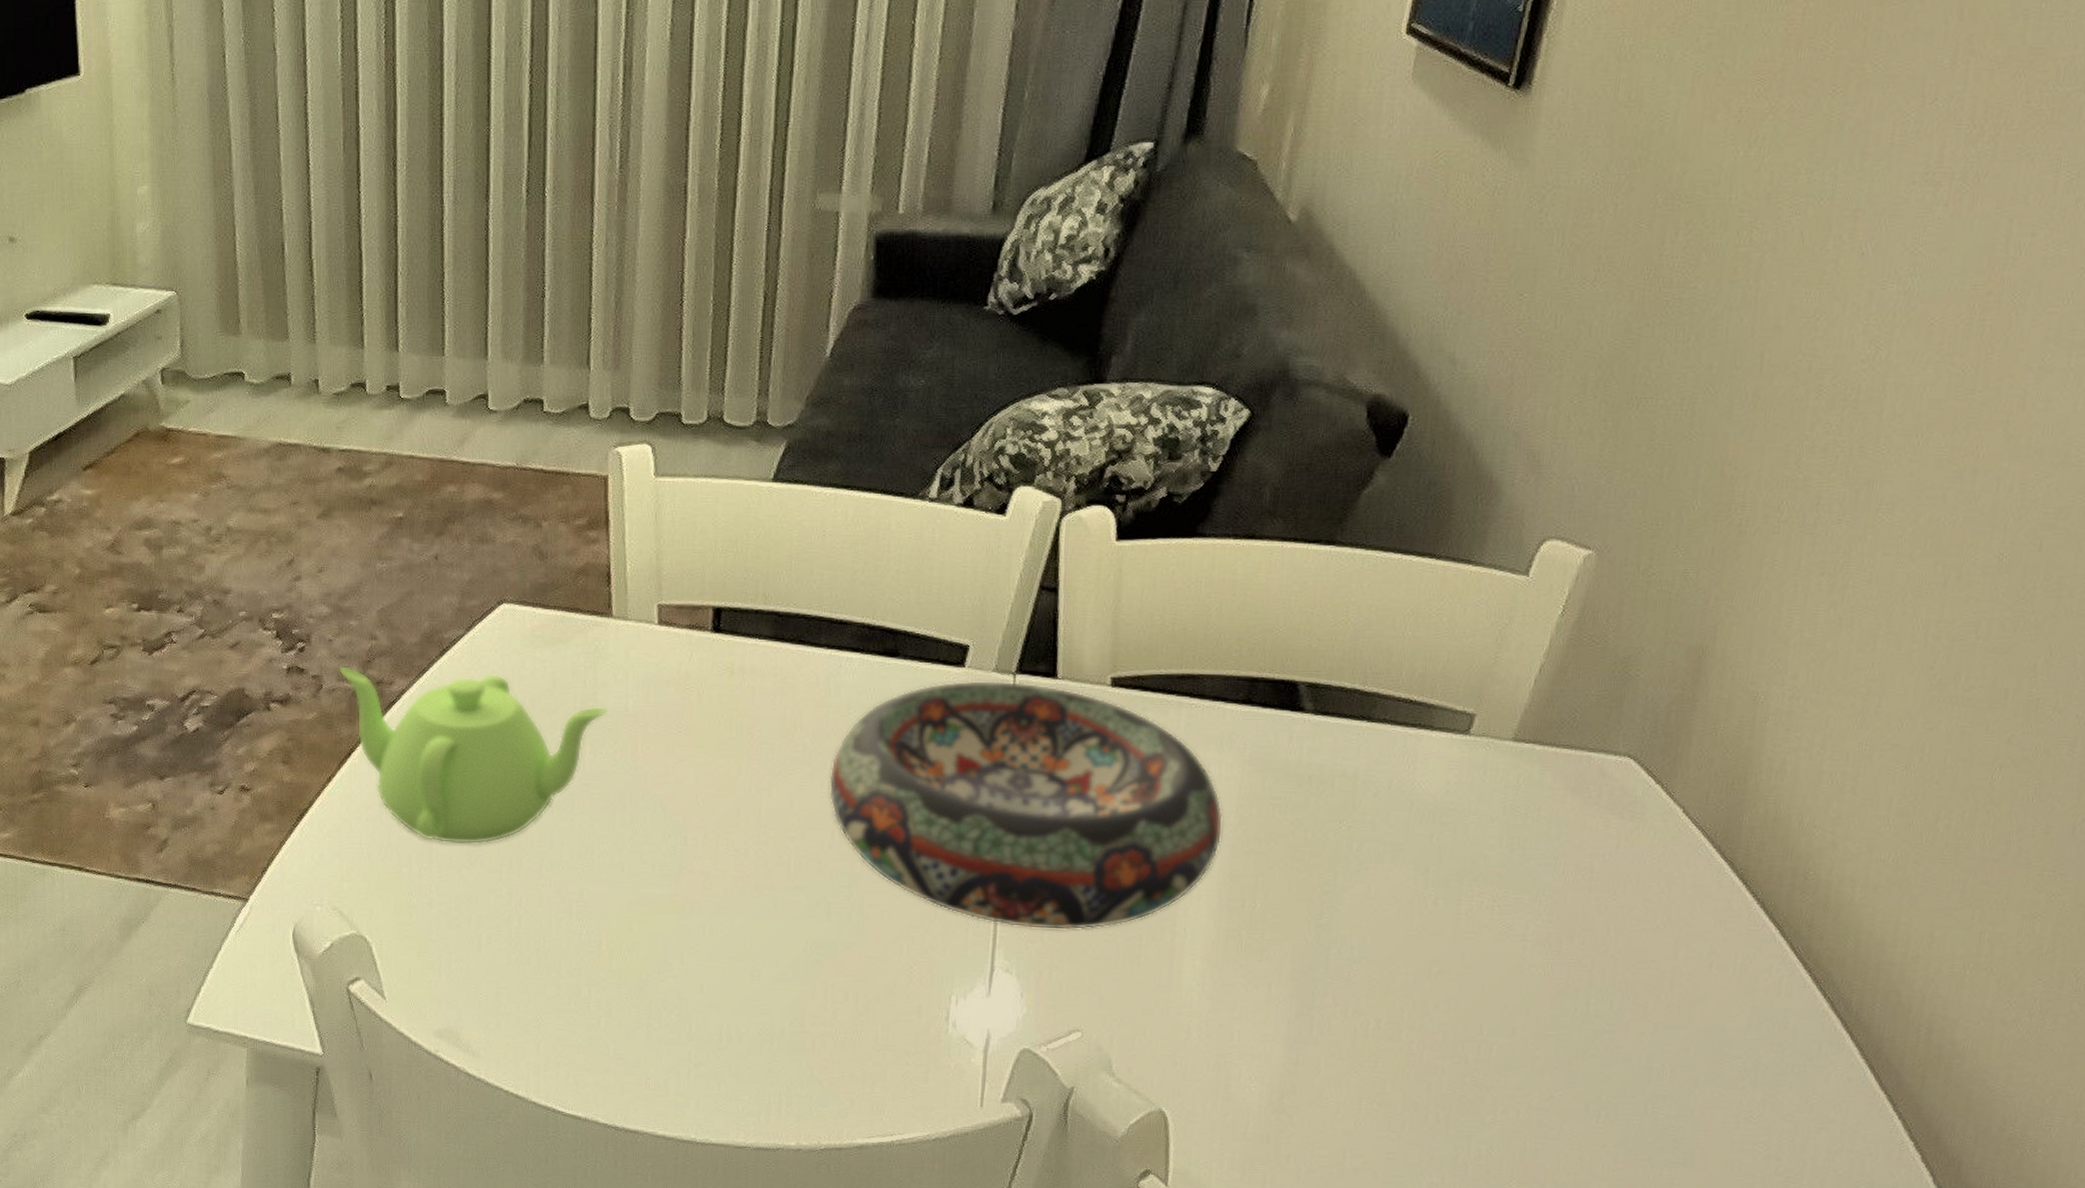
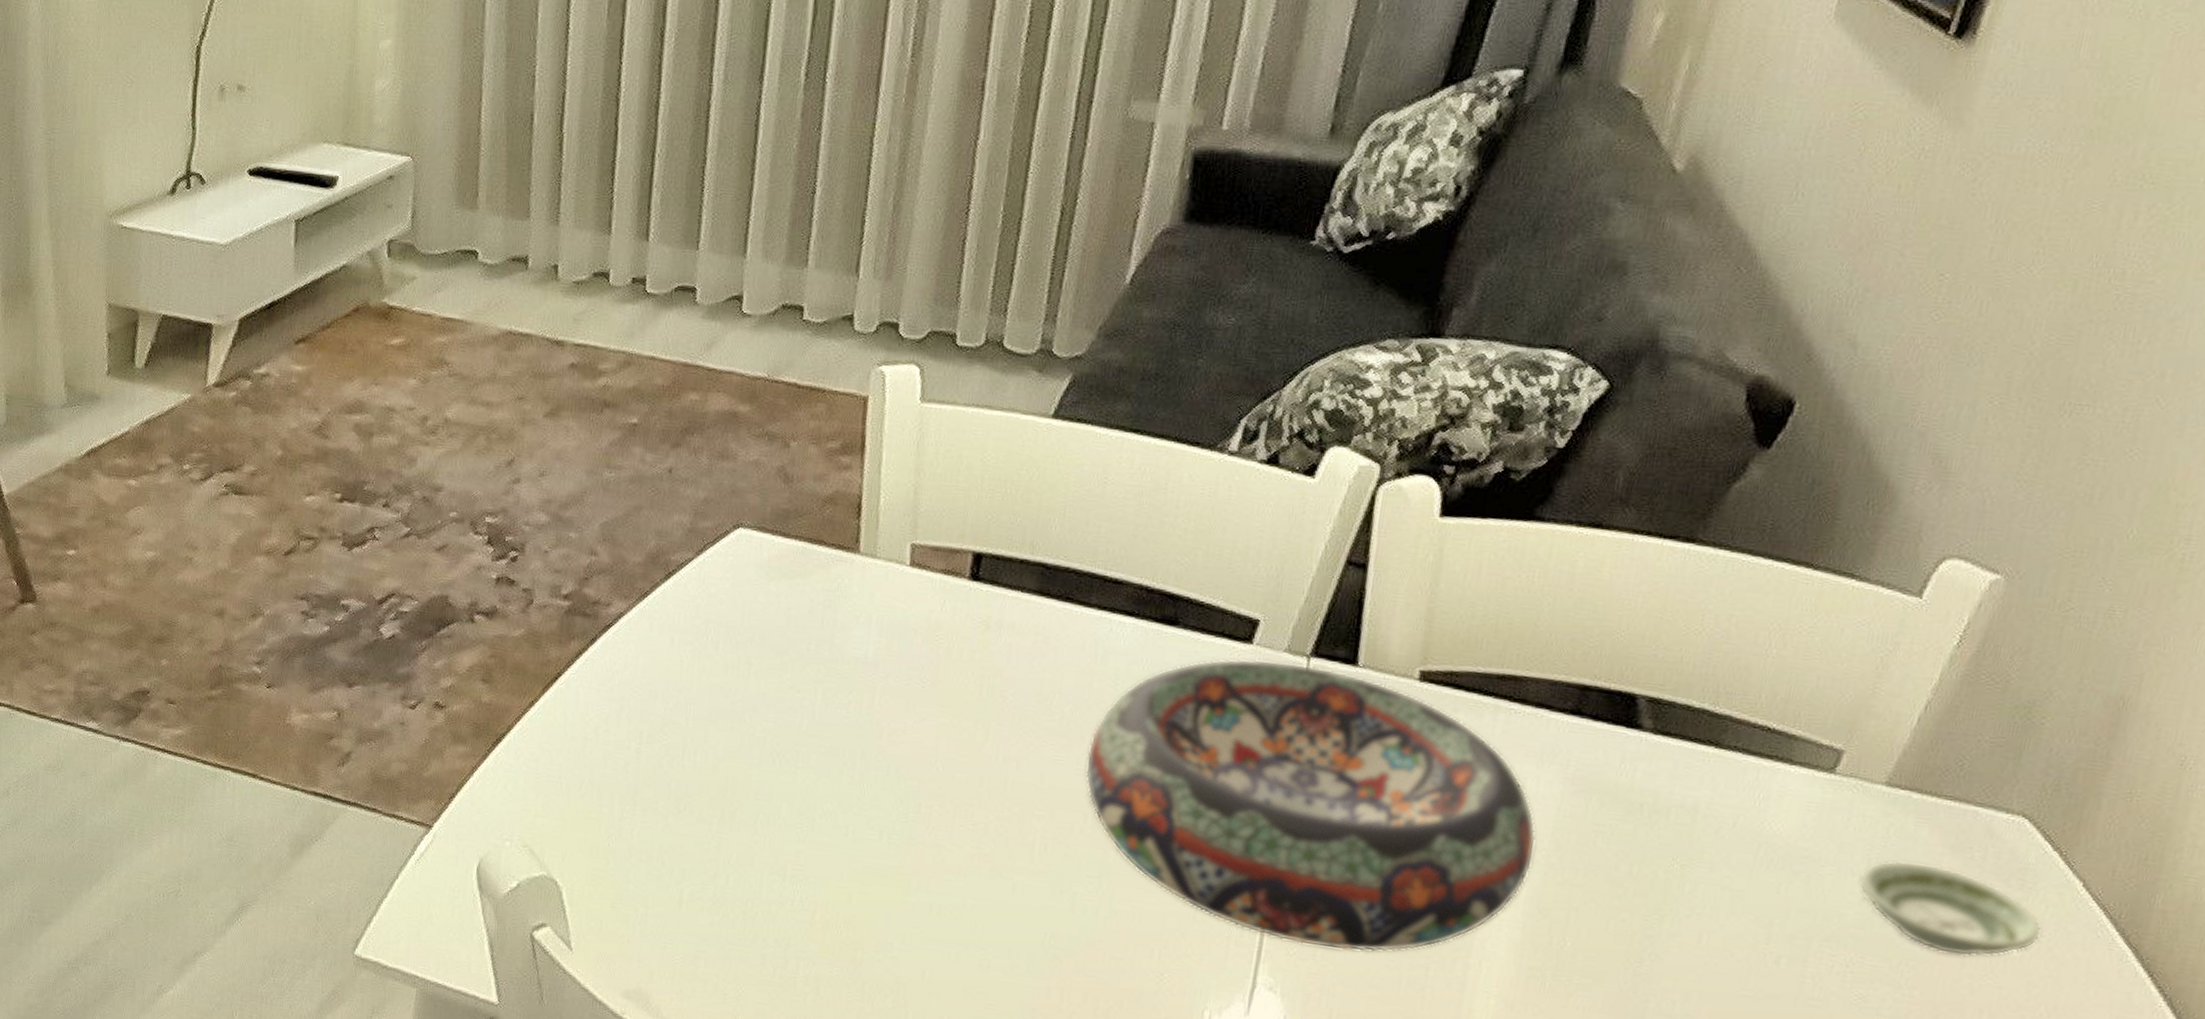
teapot: present [339,665,608,845] -> none [552,580,845,791]
saucer: none [1497,804,1653,883] -> present [1858,860,2043,957]

